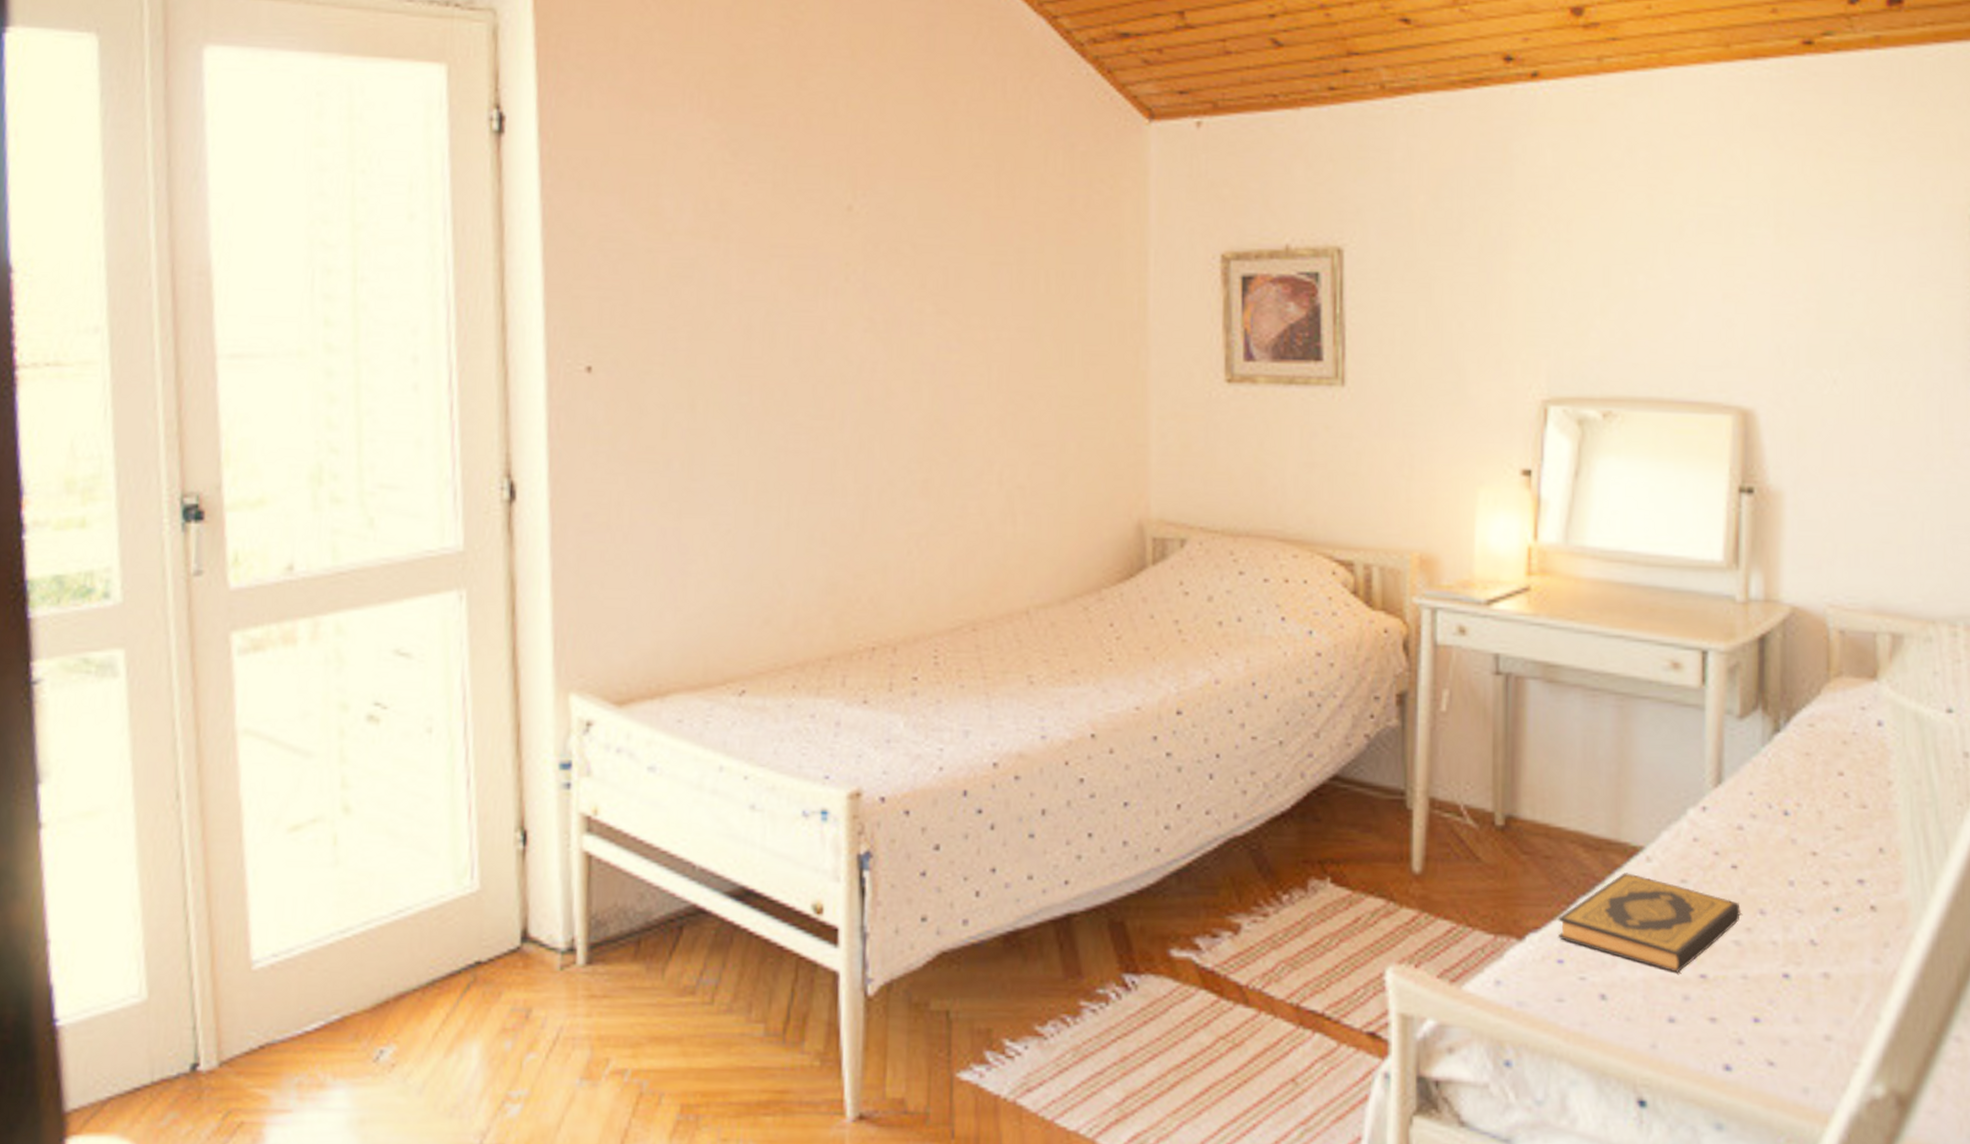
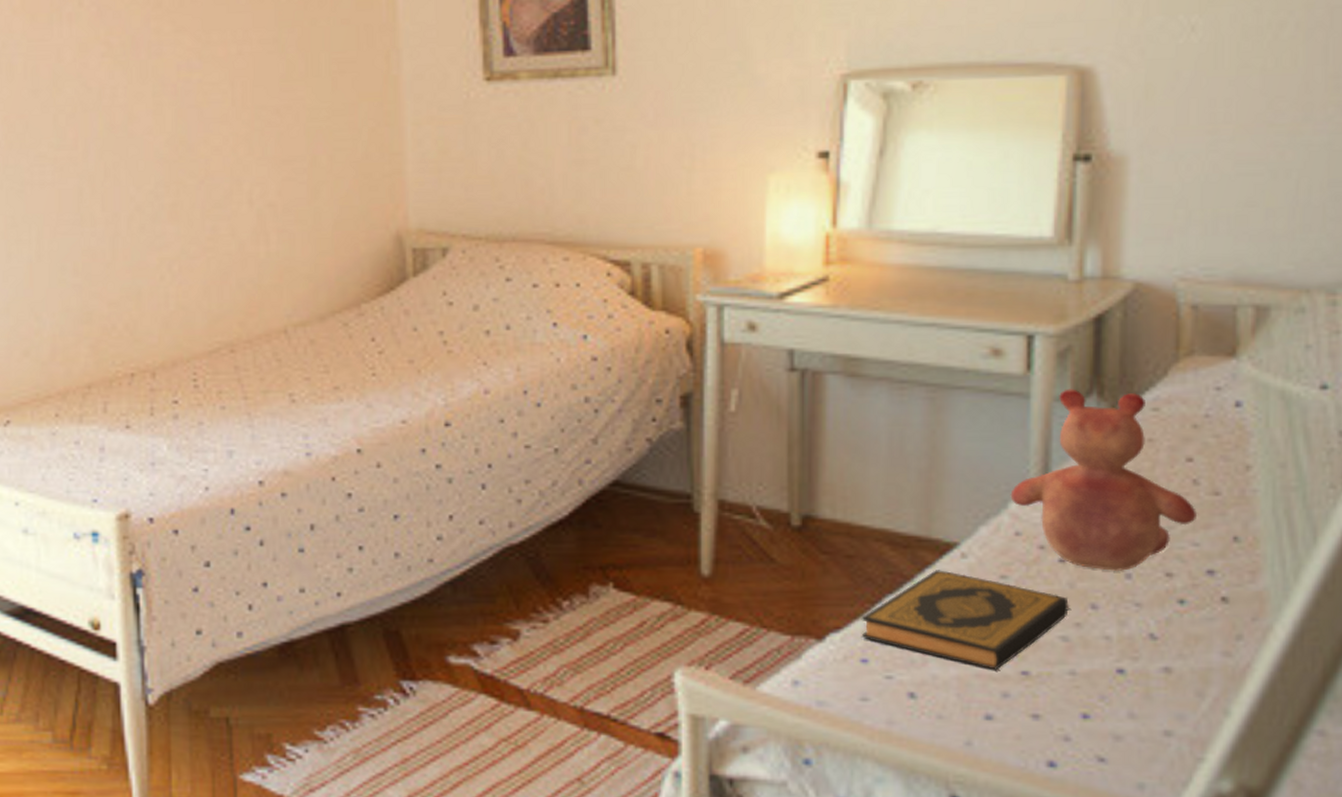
teddy bear: none [1689,702,1849,879] -> present [1010,389,1198,572]

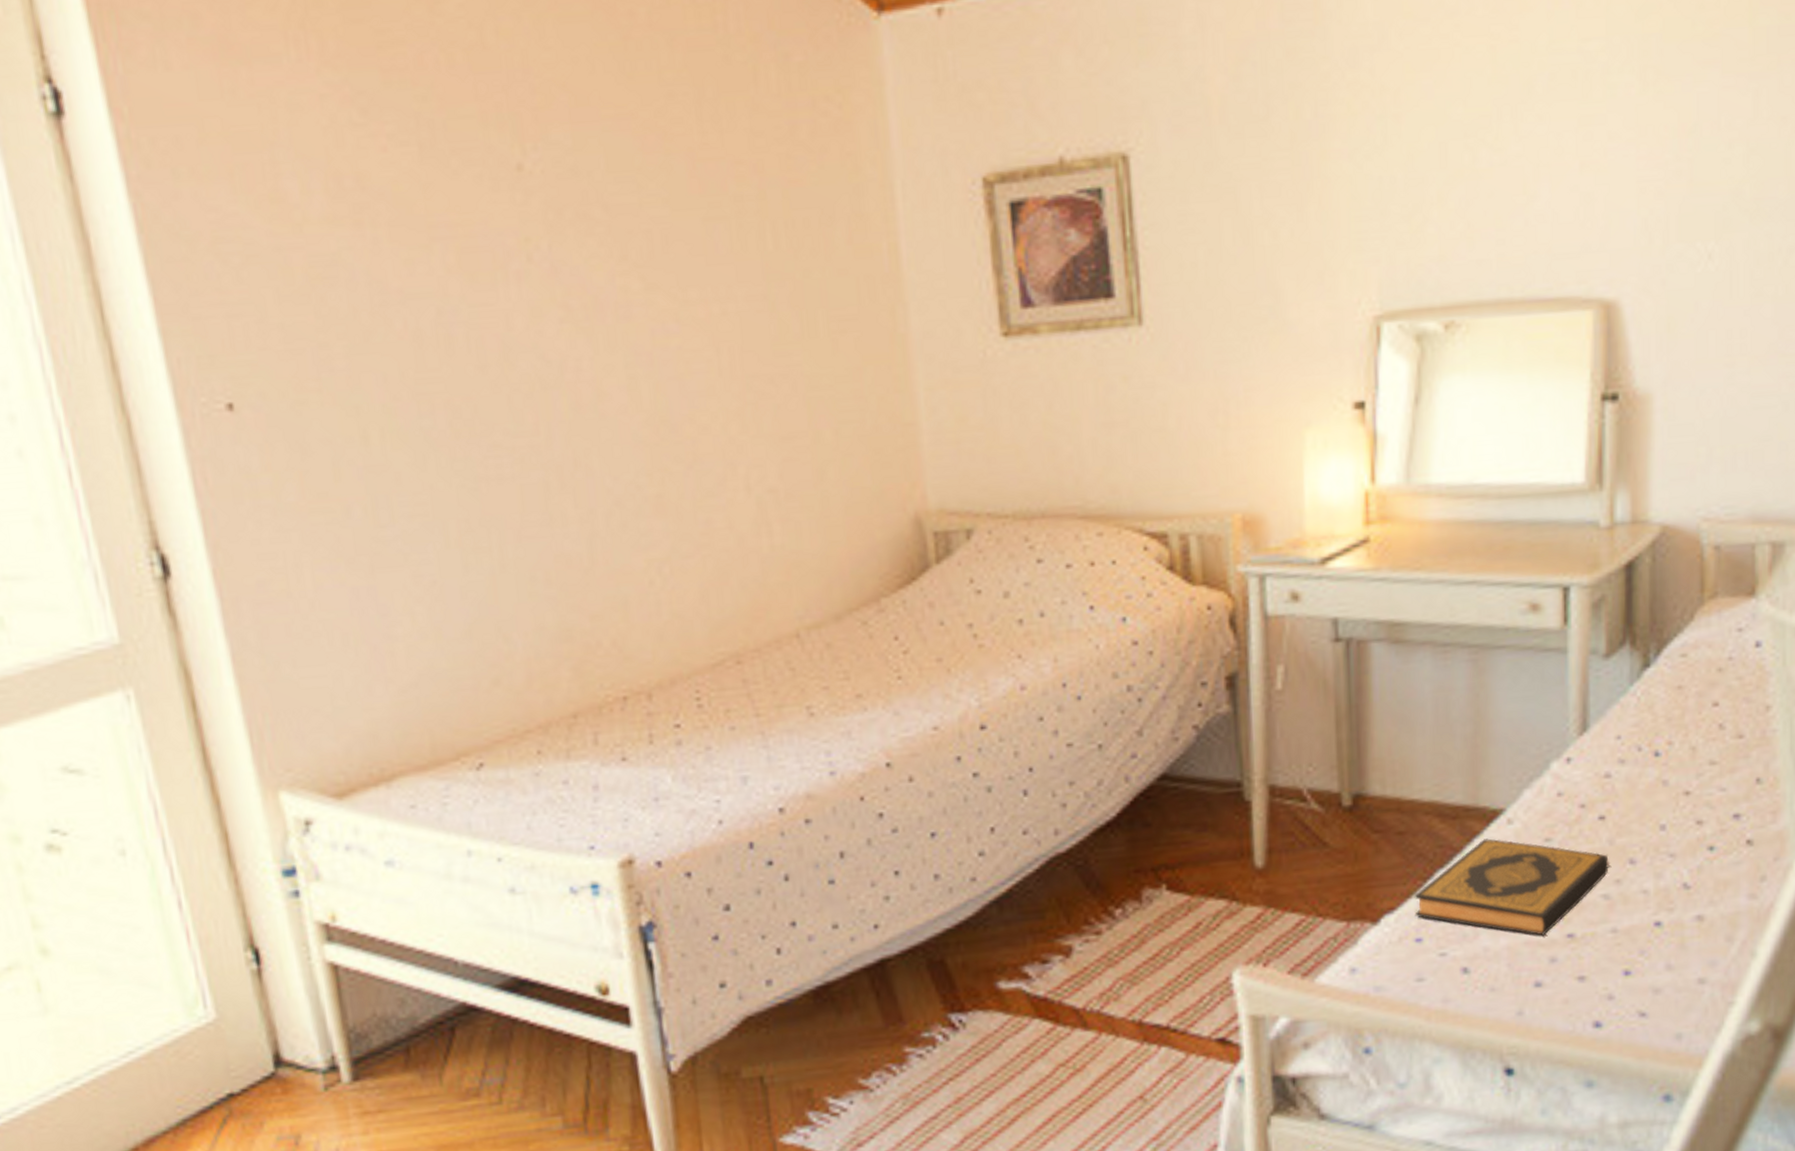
teddy bear: present [1010,389,1198,572] -> none [1552,639,1724,825]

